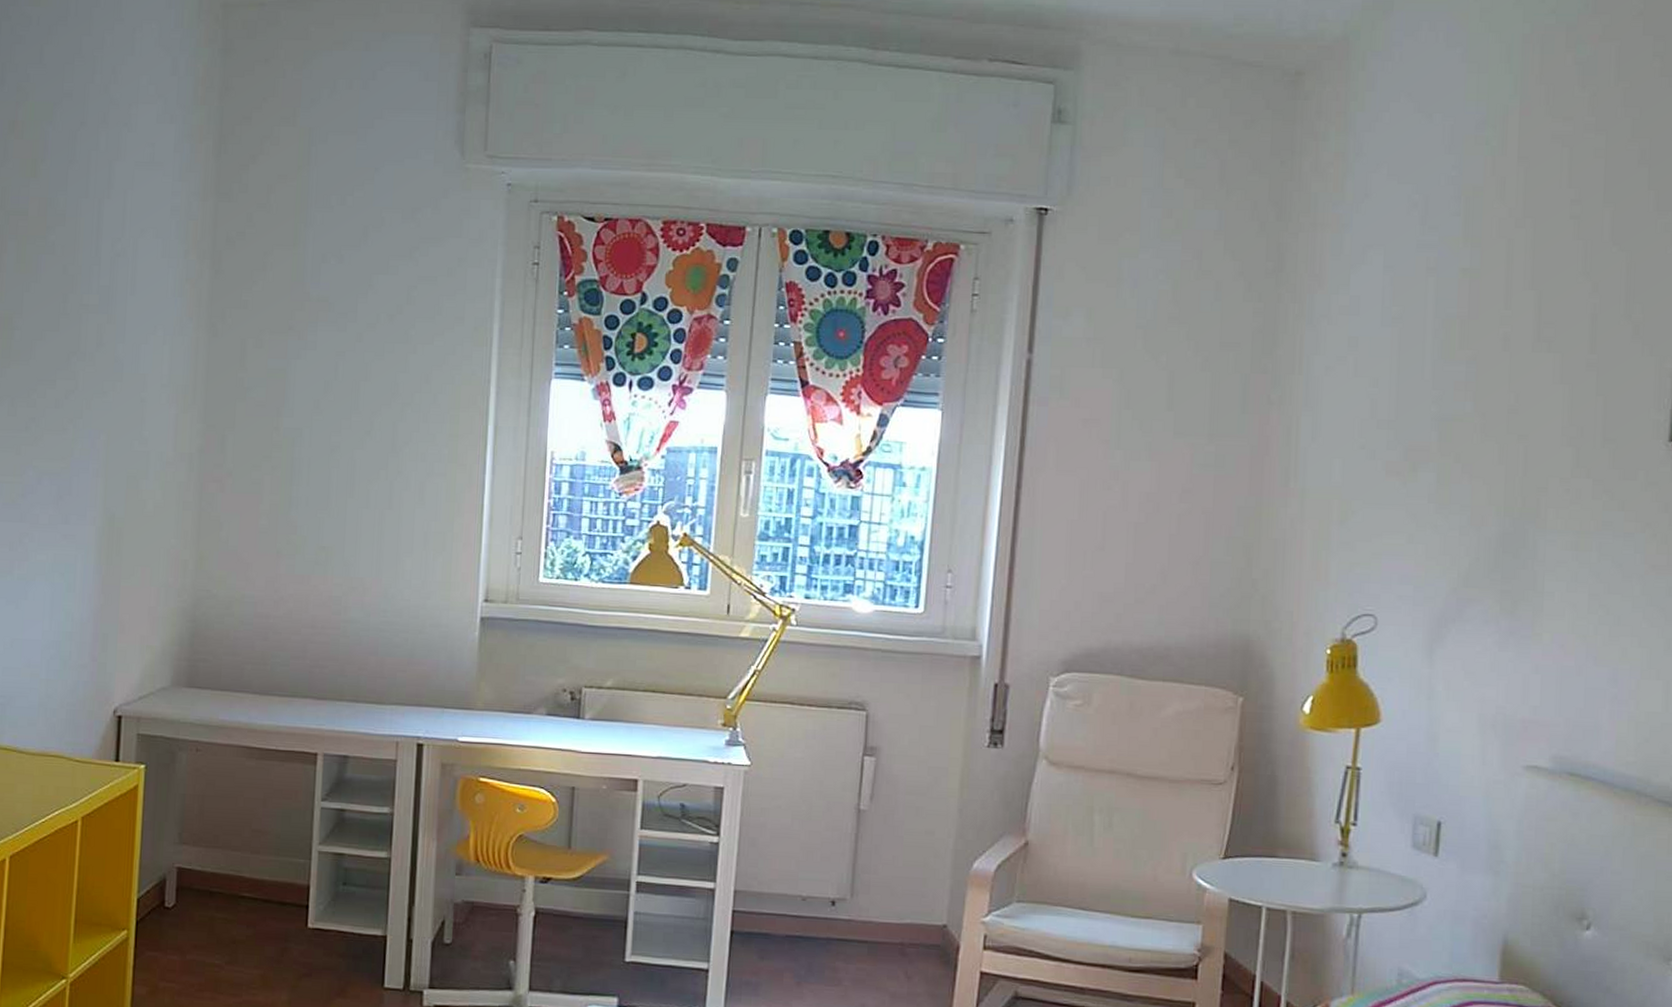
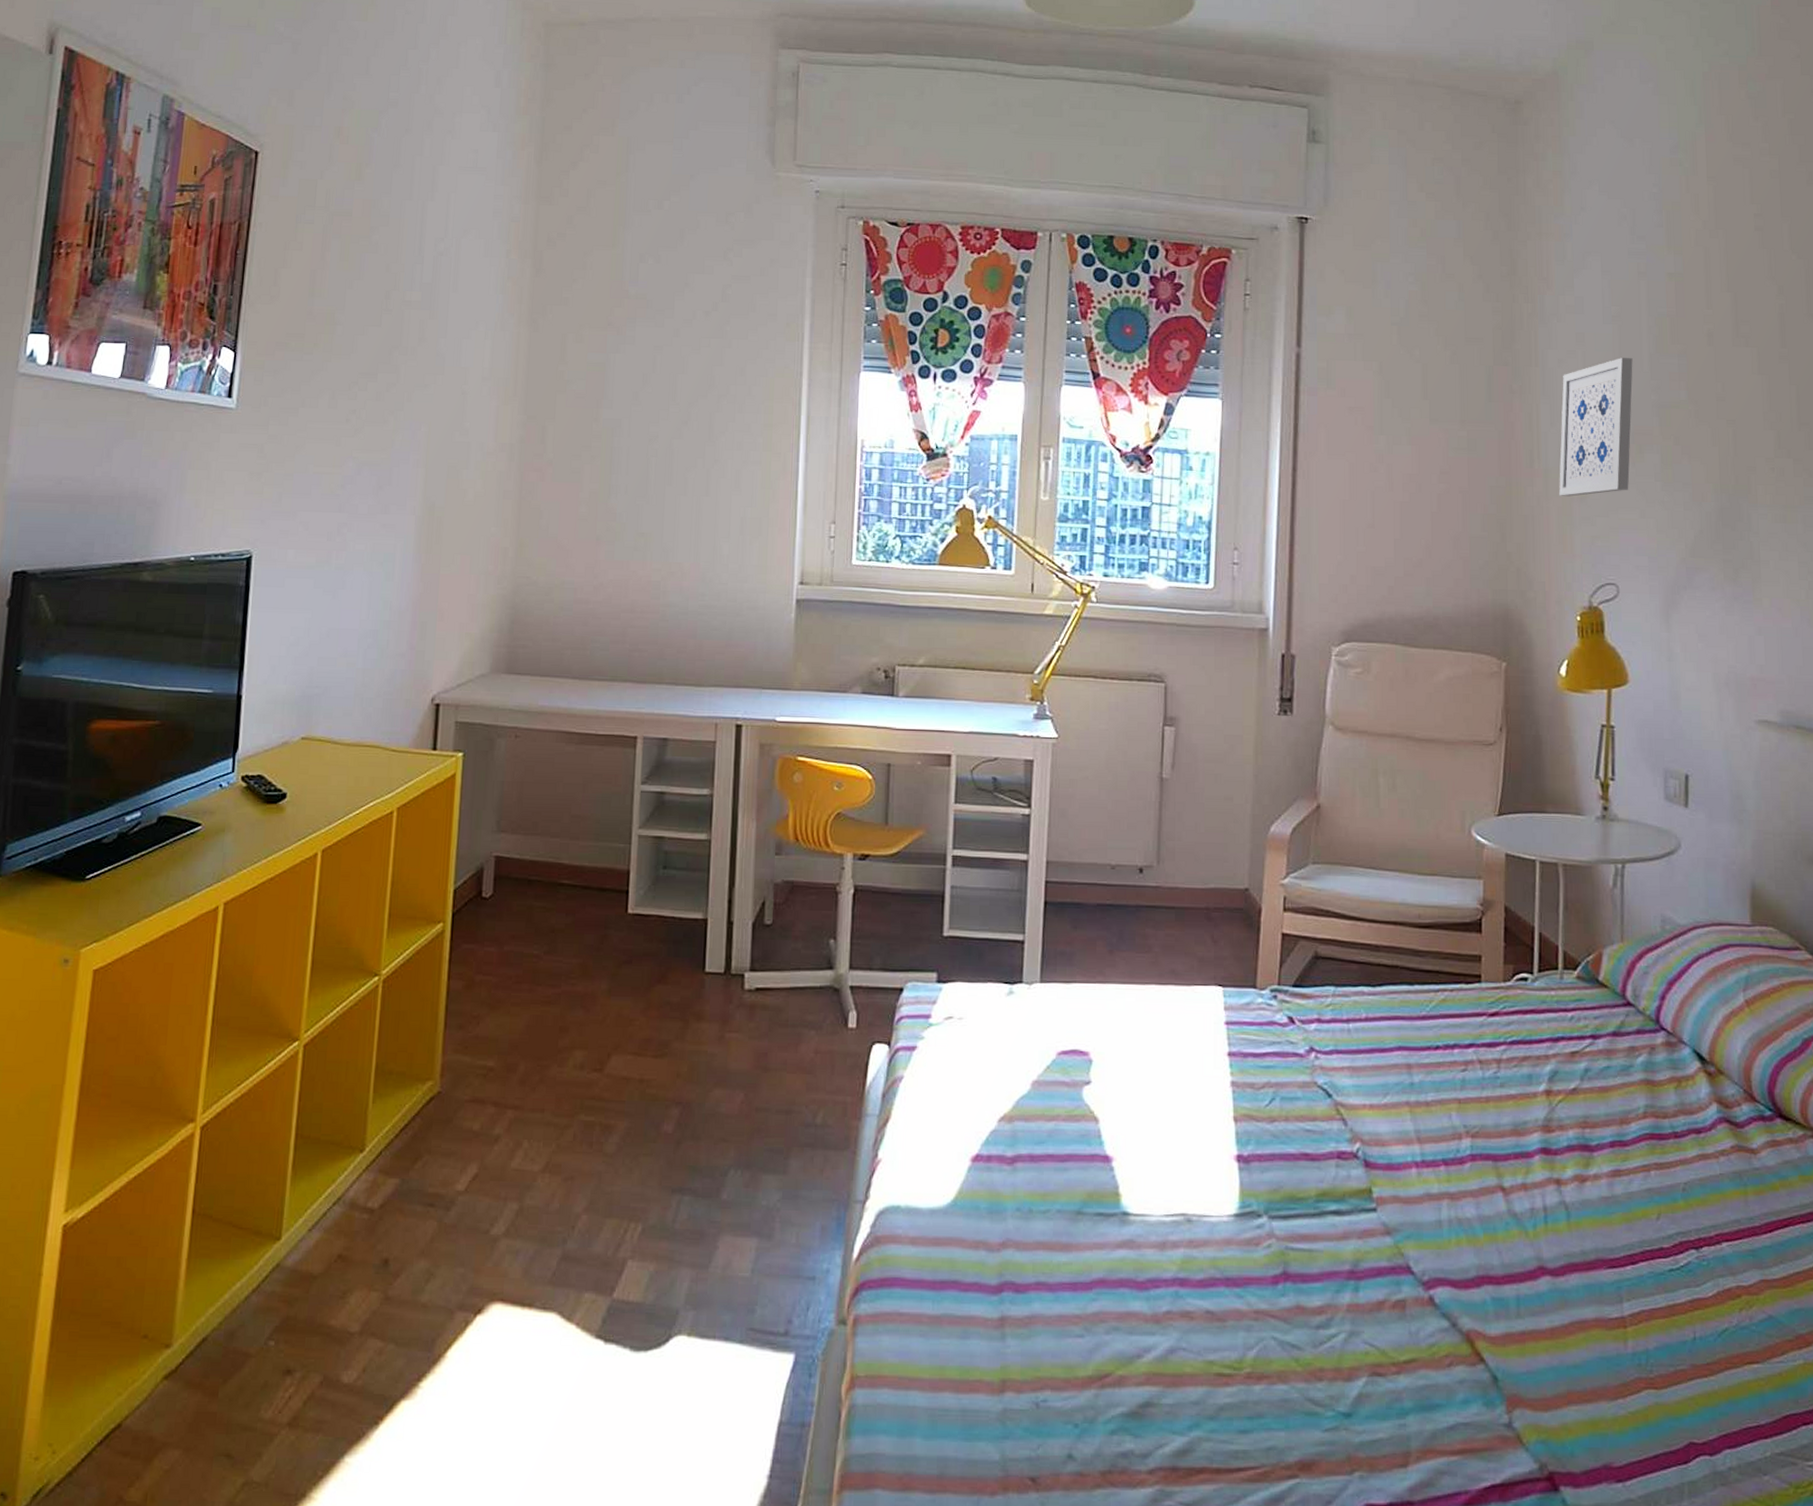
wall art: none [1316,365,1413,519] -> present [1559,358,1633,497]

